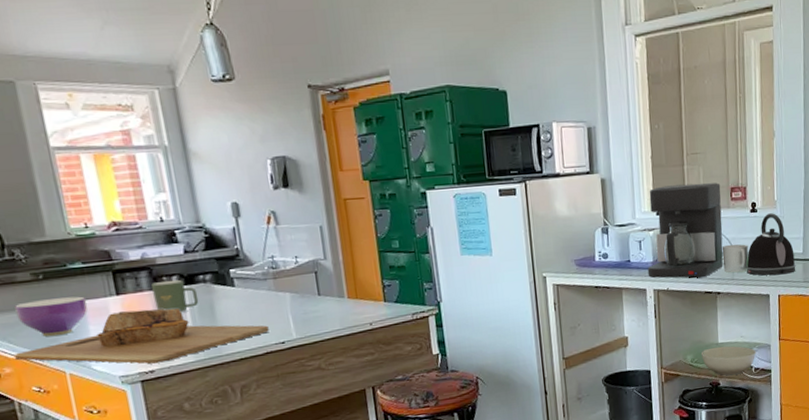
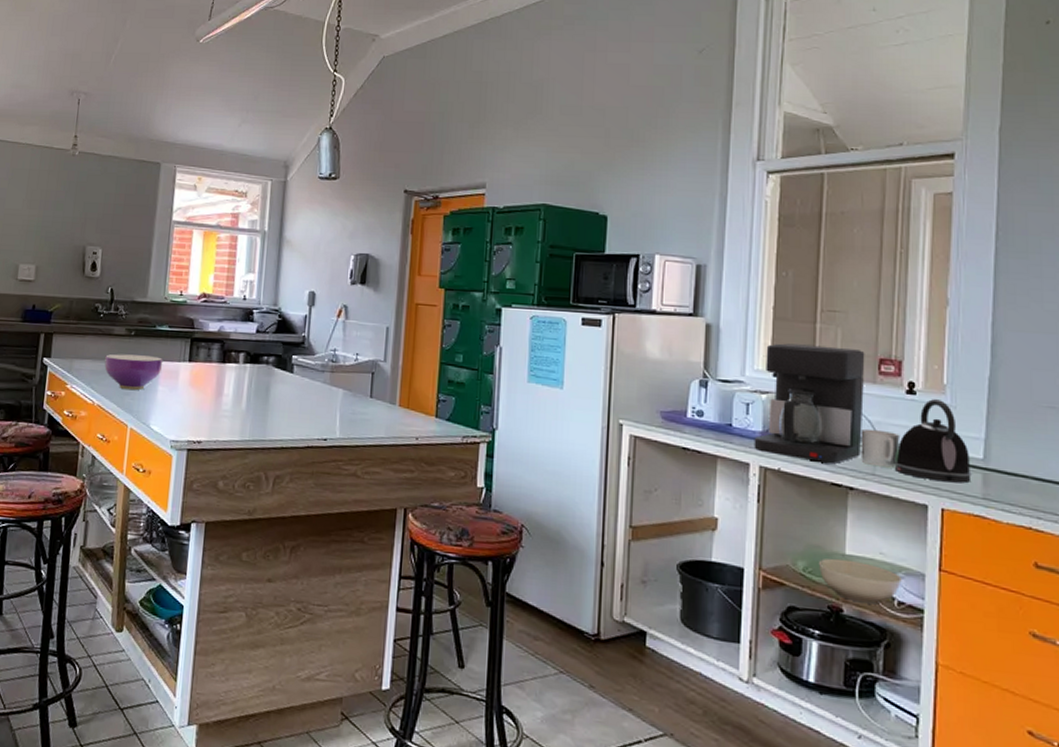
cutting board: present [15,308,269,364] -> none [92,378,315,435]
mug: present [151,280,199,314] -> none [218,356,259,391]

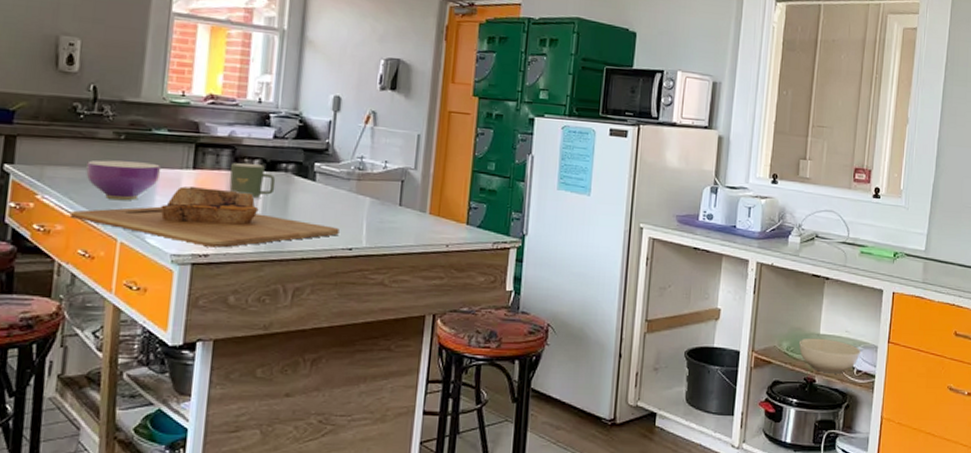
cutting board: none [92,378,315,435] -> present [71,186,339,248]
mug: none [218,356,259,391] -> present [229,163,276,200]
coffee maker: present [754,343,865,464] -> none [753,154,844,259]
mug: present [861,428,900,468] -> none [836,227,866,260]
kettle: present [894,399,972,484] -> none [860,202,916,271]

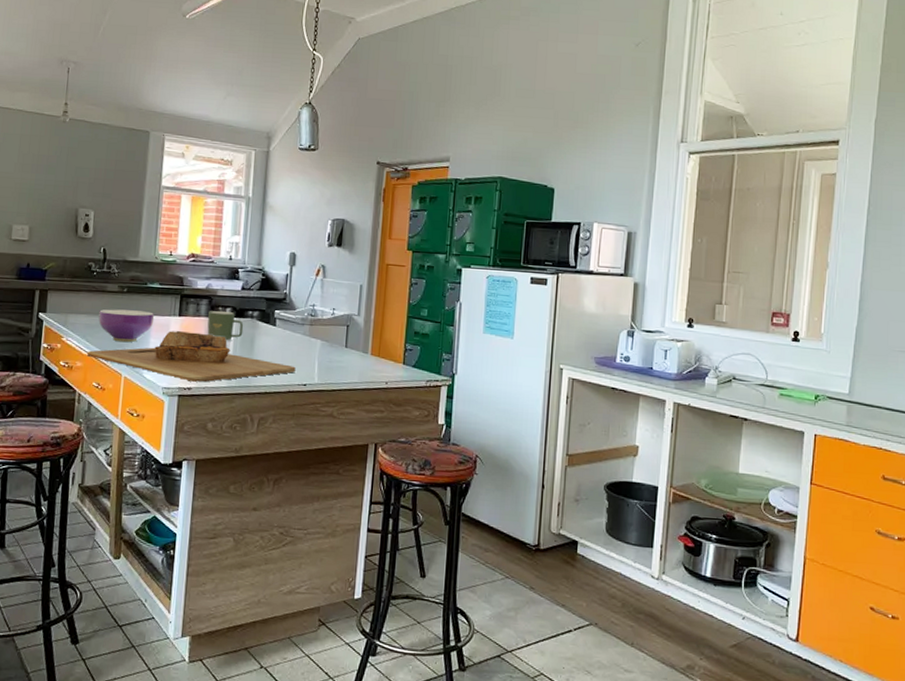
bowl: present [798,338,861,374] -> none [717,476,781,513]

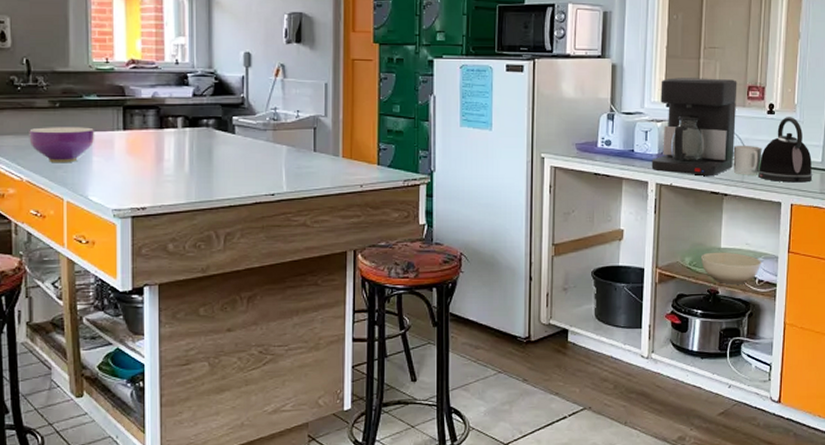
cutting board: present [87,331,296,383] -> none [20,147,261,201]
mug: present [207,311,244,342] -> none [157,122,199,155]
coffee maker: none [669,299,761,400] -> present [651,78,737,177]
bowl: none [717,476,781,513] -> present [700,252,761,285]
mug: none [754,370,786,402] -> present [733,145,762,175]
kettle: none [780,345,839,414] -> present [757,117,813,183]

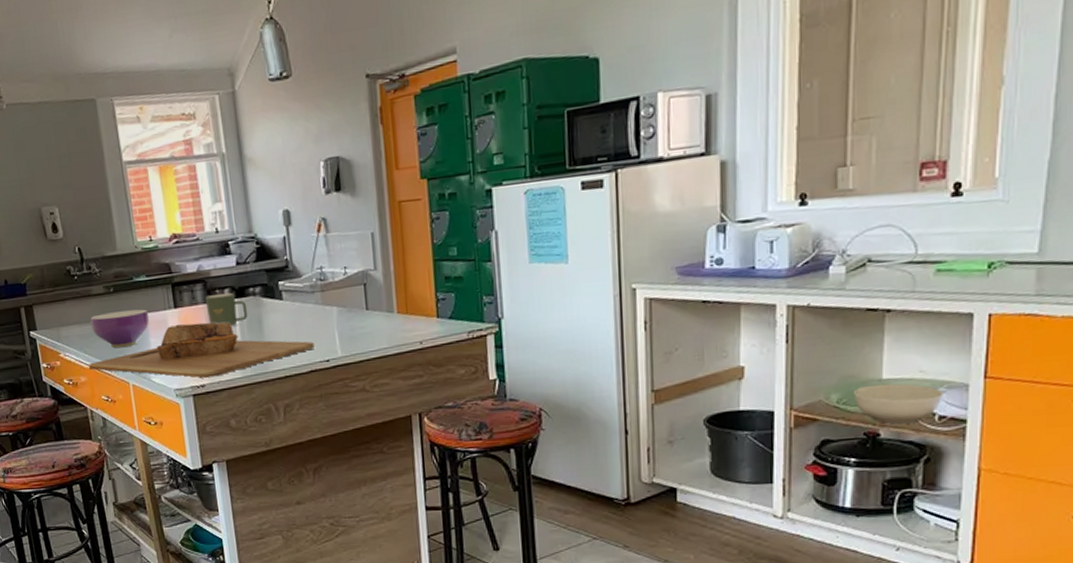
cutting board: none [20,147,261,201] -> present [89,322,314,378]
mug: none [157,122,199,155] -> present [206,293,248,328]
coffee maker: present [651,78,737,177] -> none [780,157,904,291]
mug: present [733,145,762,175] -> none [899,241,944,283]
kettle: present [757,117,813,183] -> none [936,196,1024,287]

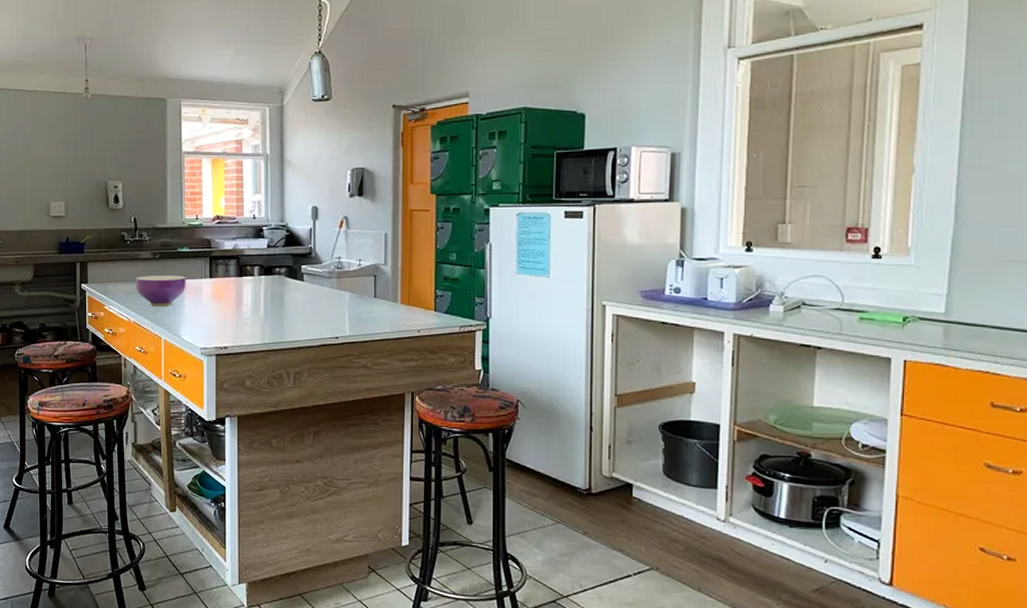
cutting board: present [89,322,314,378] -> none [129,293,326,341]
mug: present [206,293,248,328] -> none [238,271,272,300]
bowl: present [852,383,943,425] -> none [788,410,866,448]

